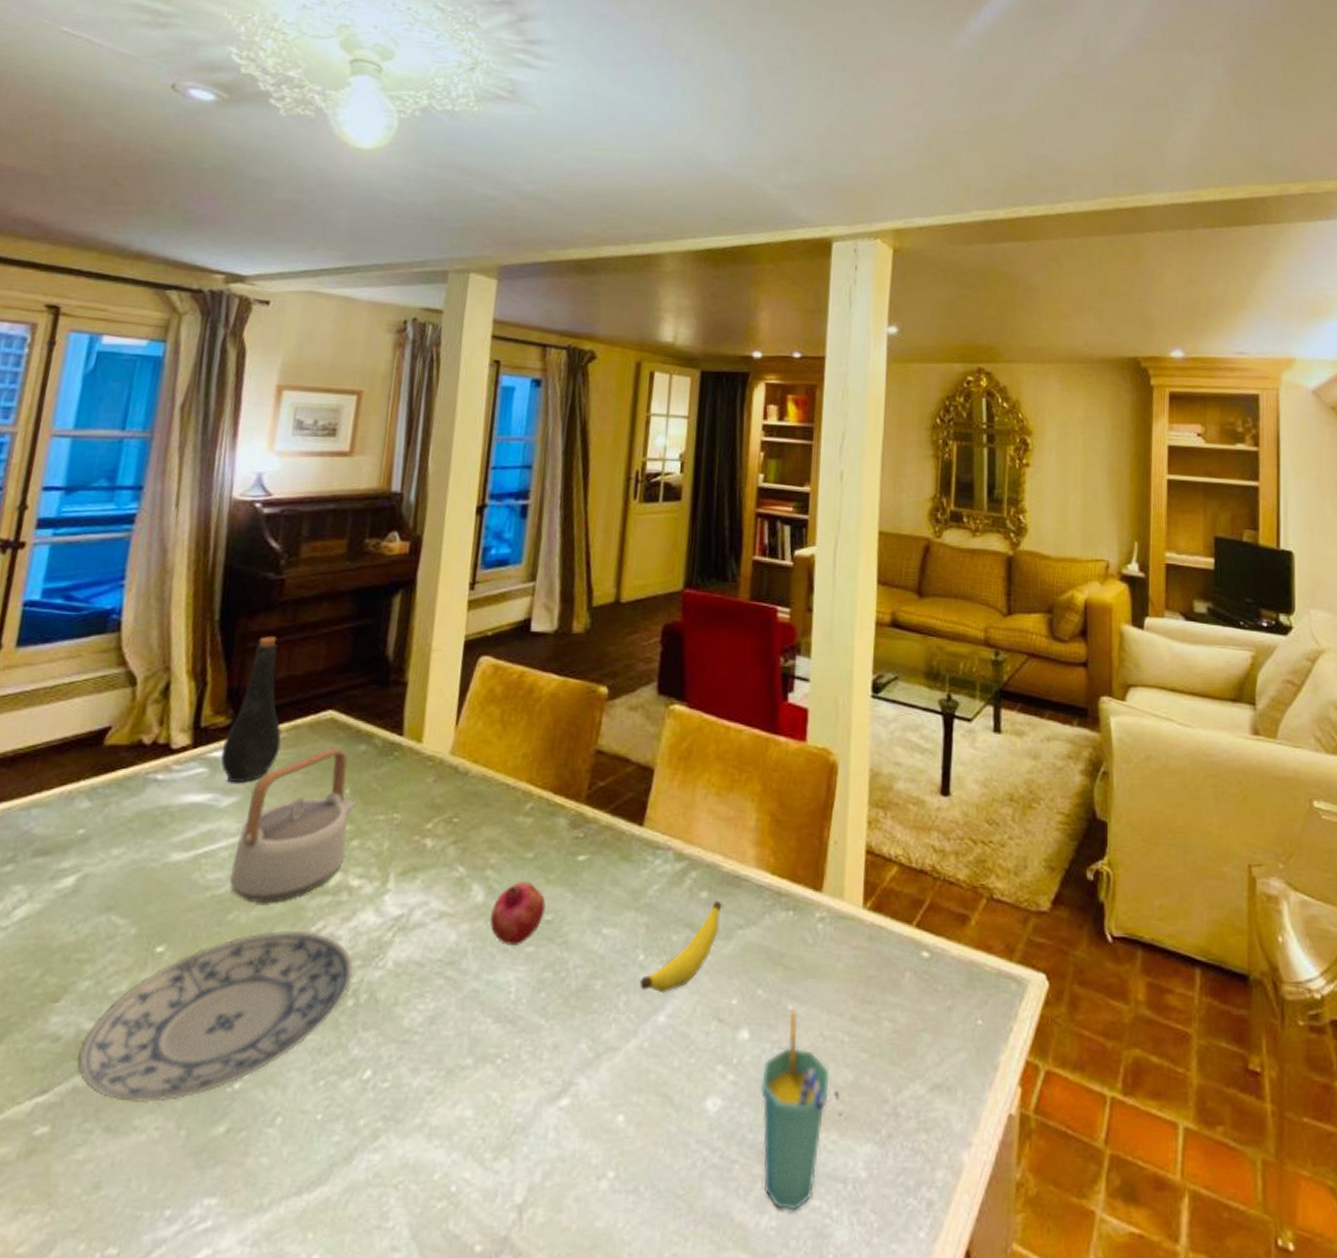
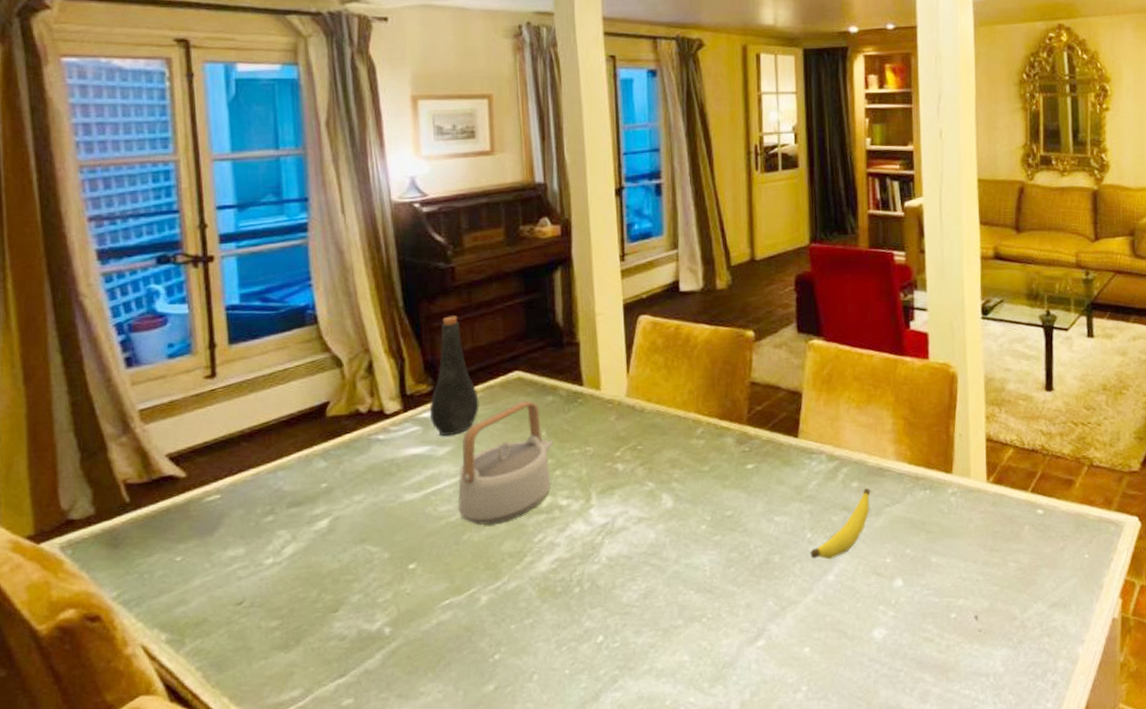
plate: present [77,931,353,1102] -> none [364,542,575,676]
fruit: present [490,881,546,945] -> none [681,488,725,537]
cup: present [760,1010,830,1211] -> none [915,561,970,699]

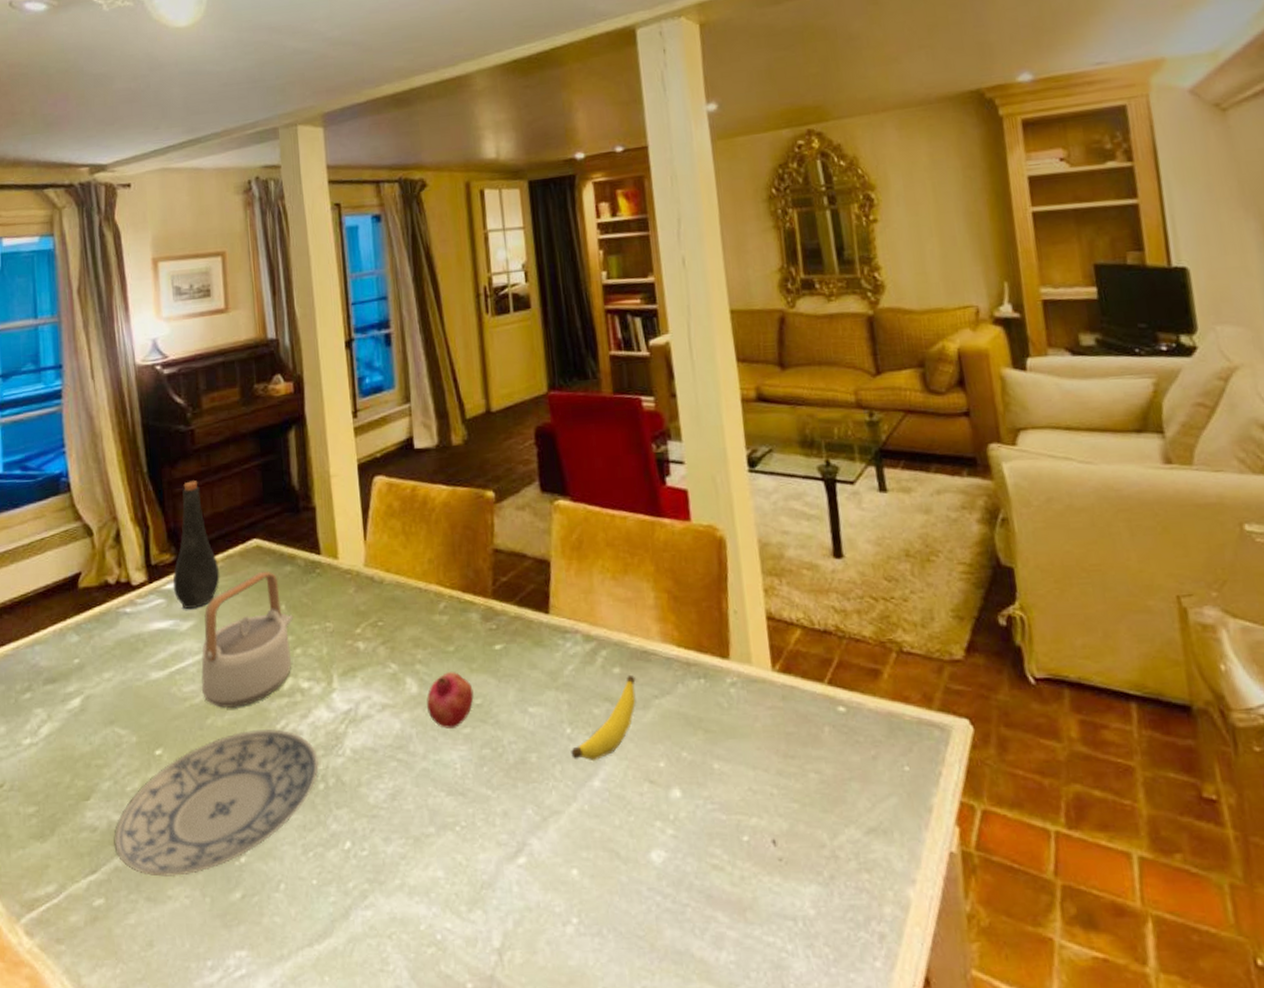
plate: none [364,542,575,676] -> present [114,729,319,877]
fruit: none [681,488,725,537] -> present [426,672,474,729]

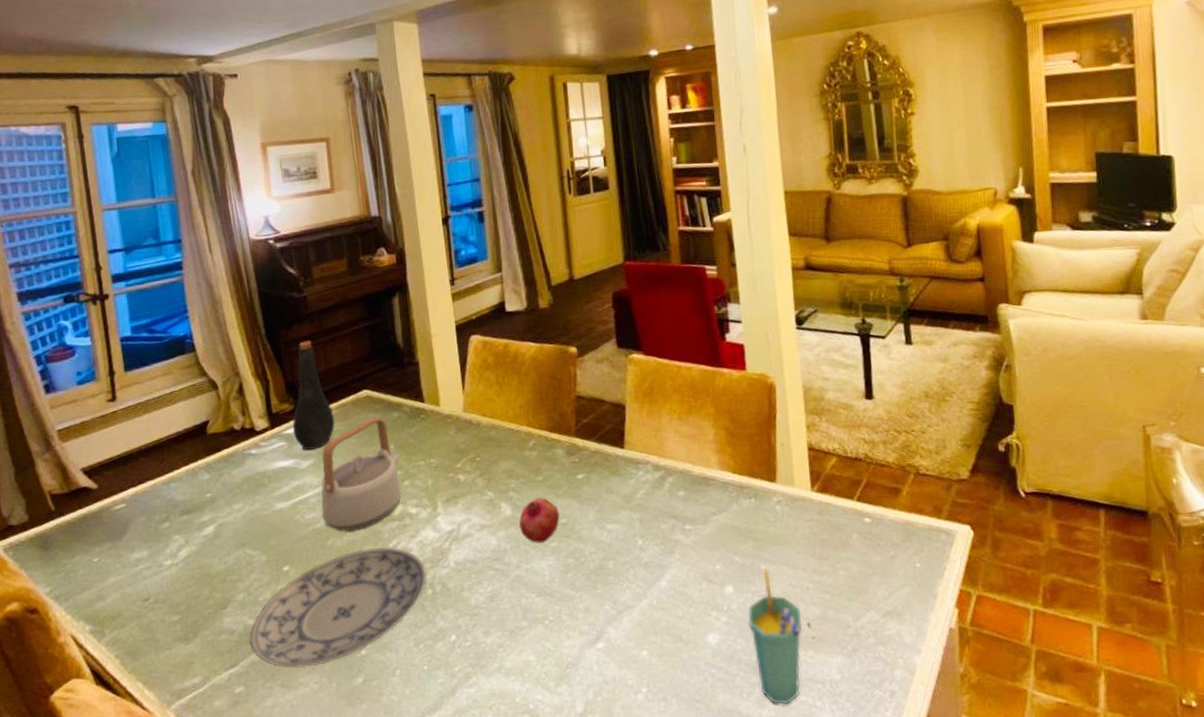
banana: present [571,674,636,762] -> none [642,496,697,566]
cup: none [698,768,767,947] -> present [747,569,803,705]

